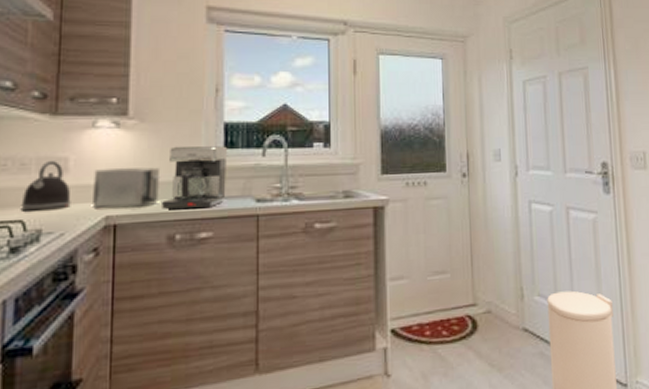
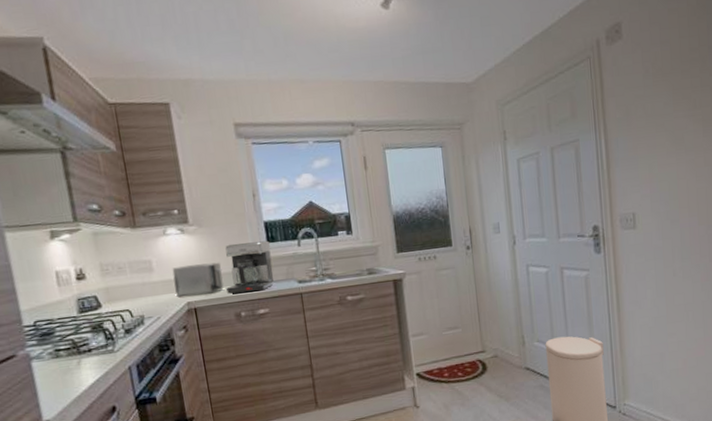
kettle: present [20,160,71,211] -> none [125,263,161,303]

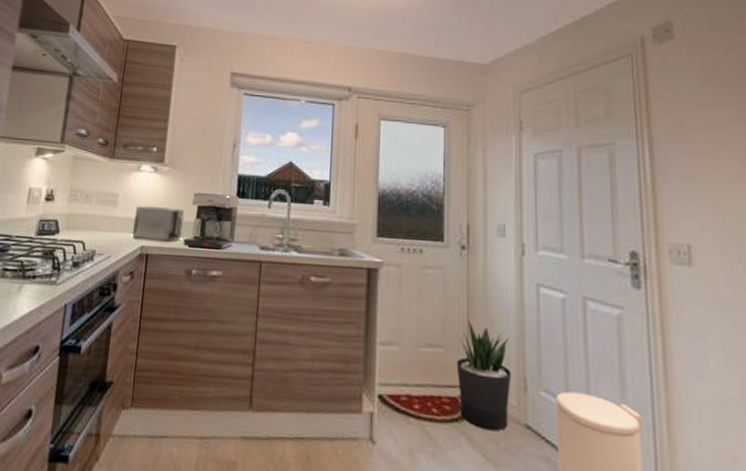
planter: none [472,303,513,378] -> present [456,320,511,431]

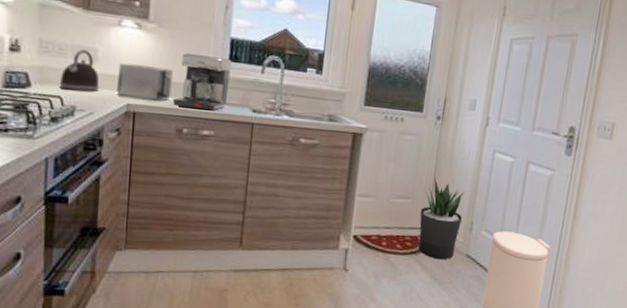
kettle: none [83,194,118,236] -> present [59,49,100,93]

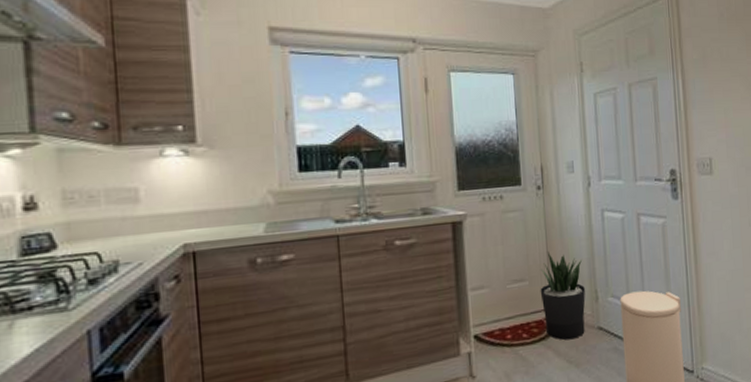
kettle: present [59,49,100,93] -> none [94,191,147,244]
toaster: present [116,63,174,102] -> none [166,193,236,238]
coffee maker: present [173,52,231,111] -> none [240,169,304,234]

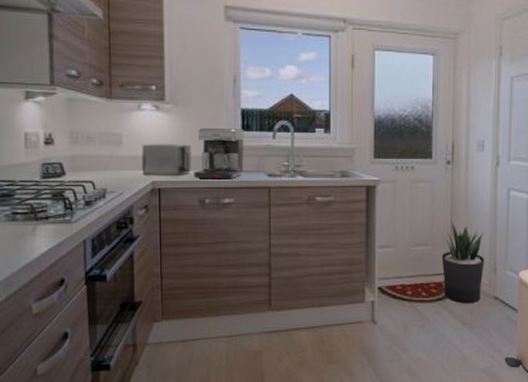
toaster: none [166,193,236,238] -> present [141,143,192,176]
coffee maker: none [240,169,304,234] -> present [194,127,244,179]

